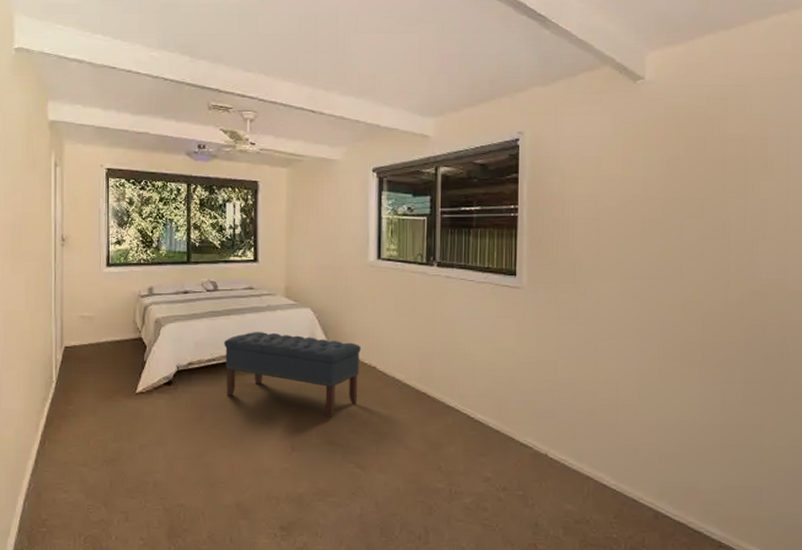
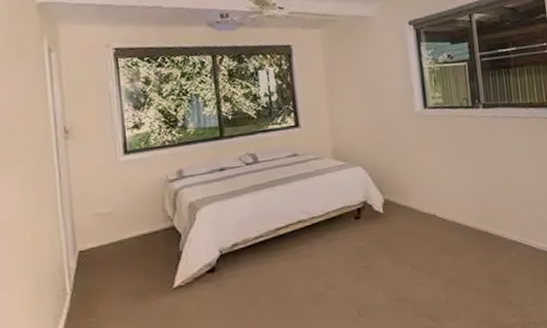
bench: present [224,331,361,418] -> none [271,194,421,275]

